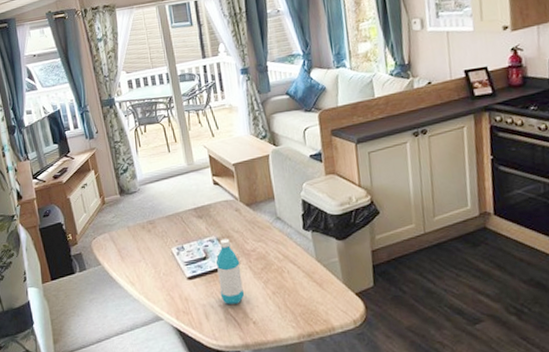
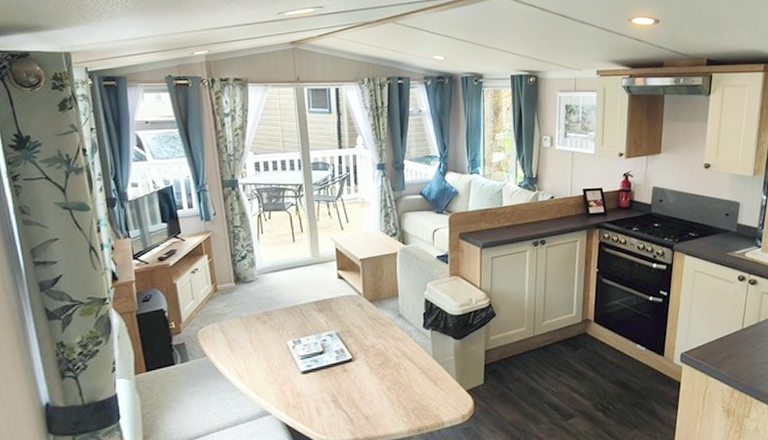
water bottle: present [215,238,245,304] -> none [332,334,360,400]

